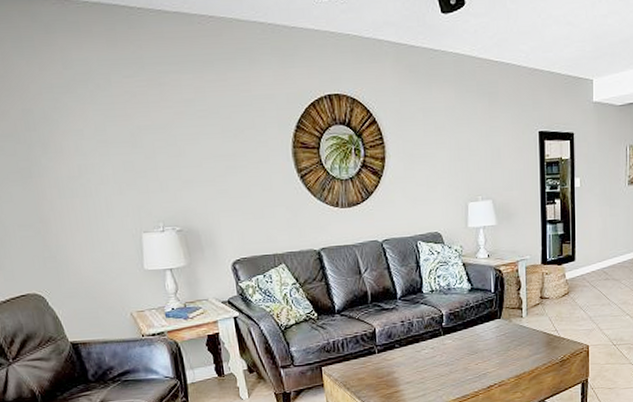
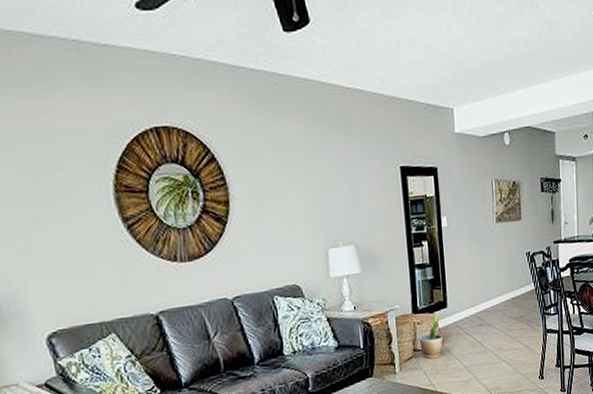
potted plant: none [547,266,569,307] -> present [419,314,443,359]

